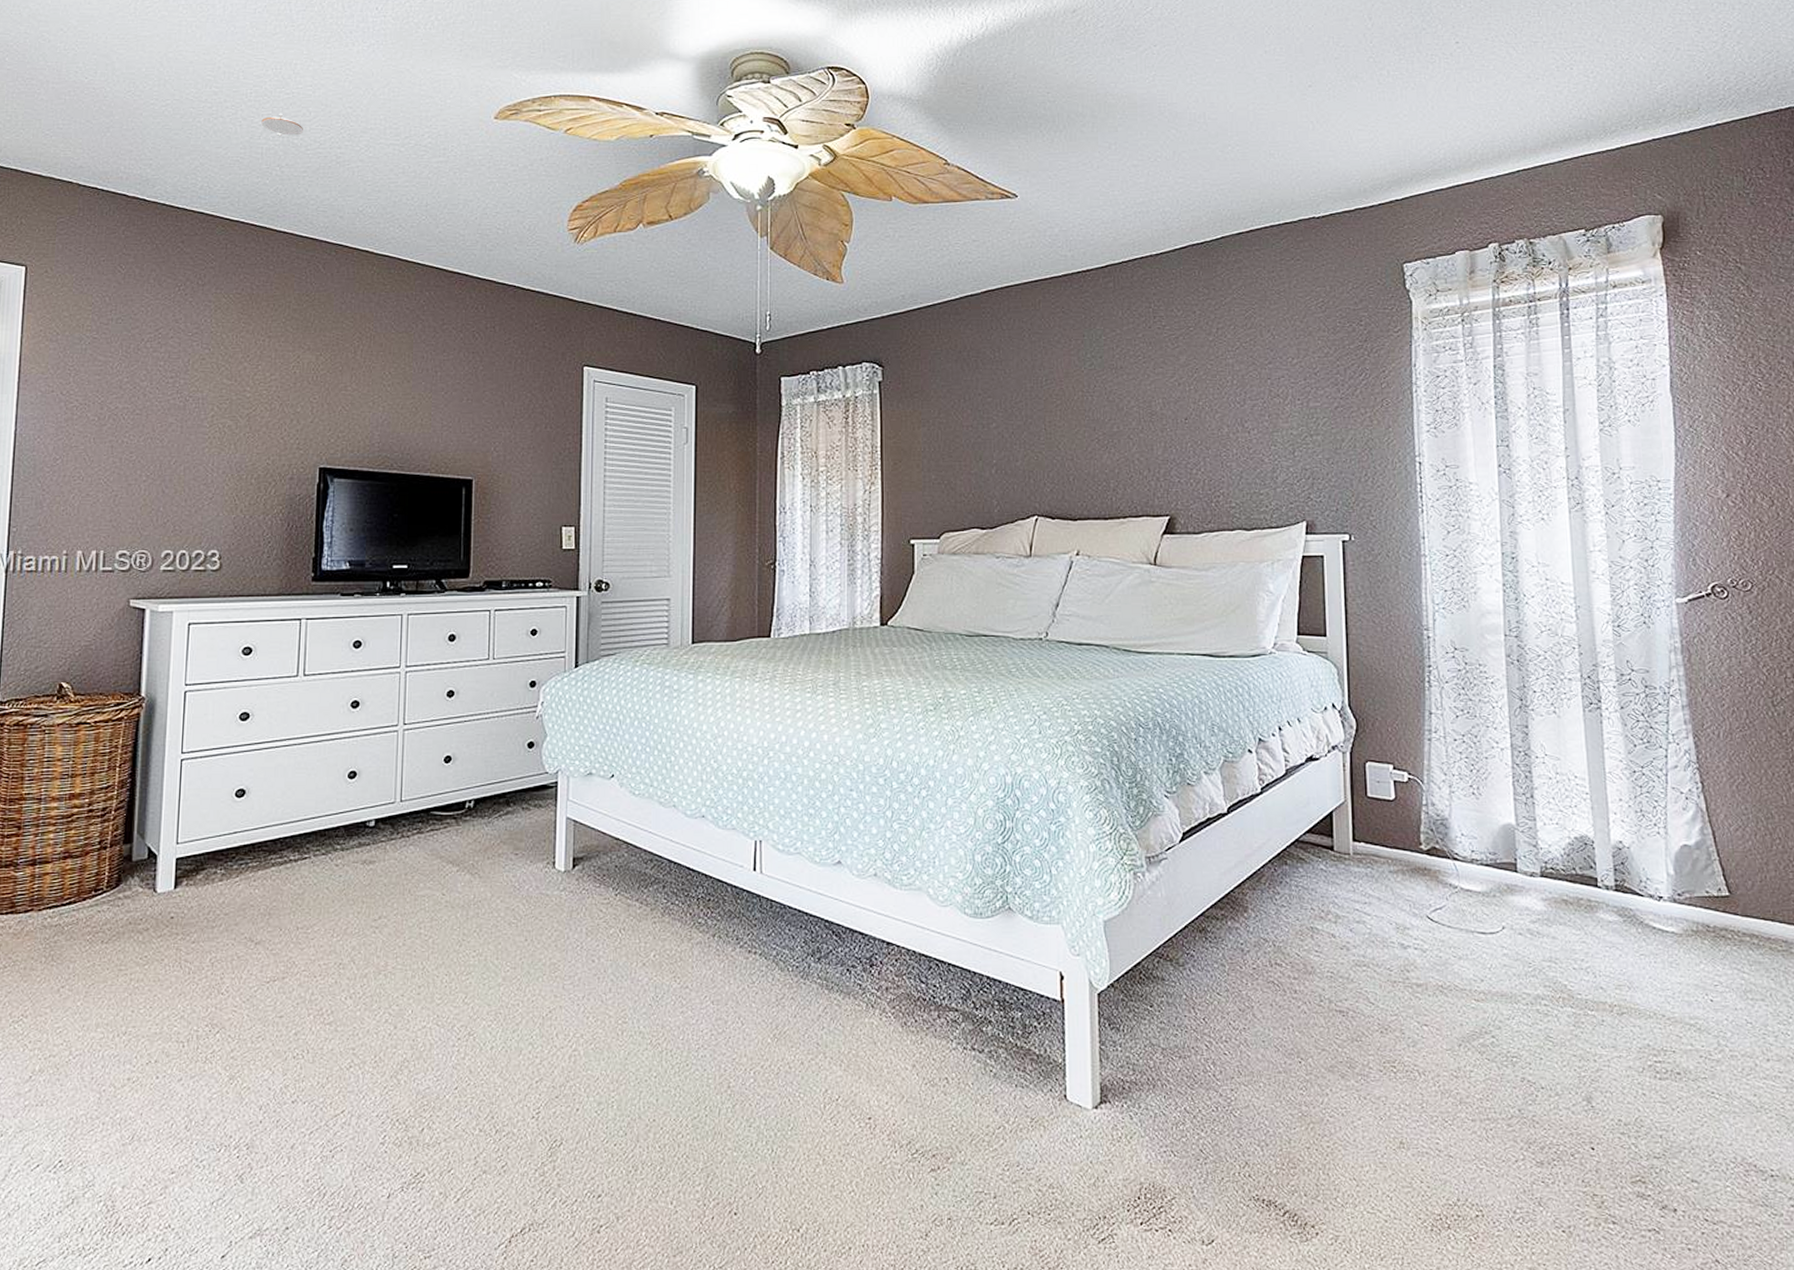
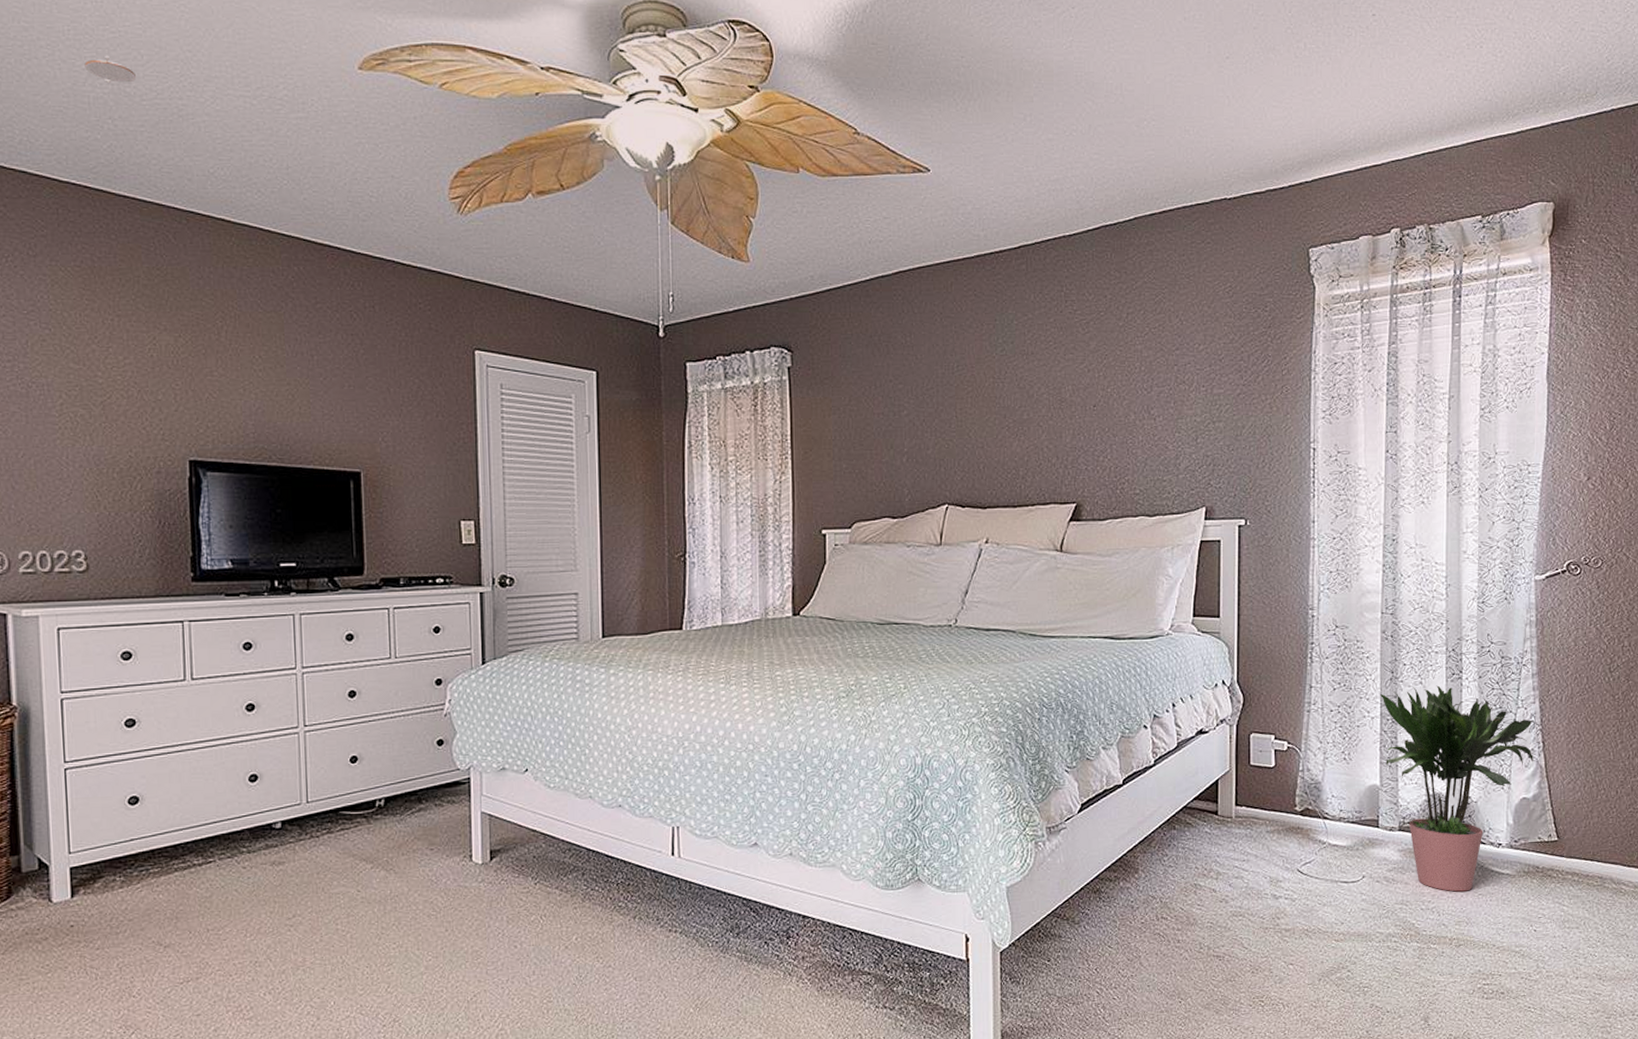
potted plant: none [1509,715,1693,950] -> present [1380,685,1537,892]

